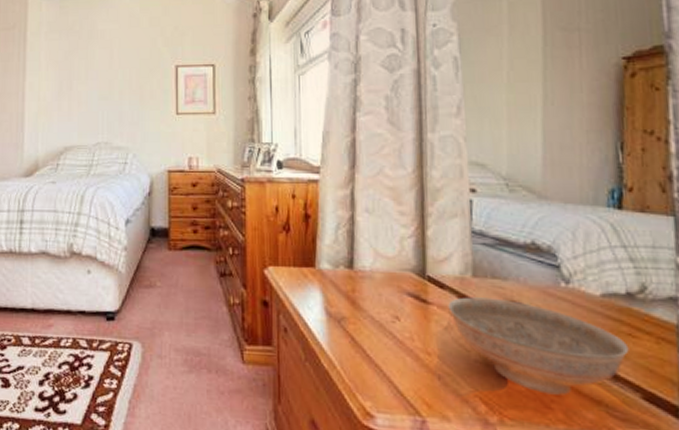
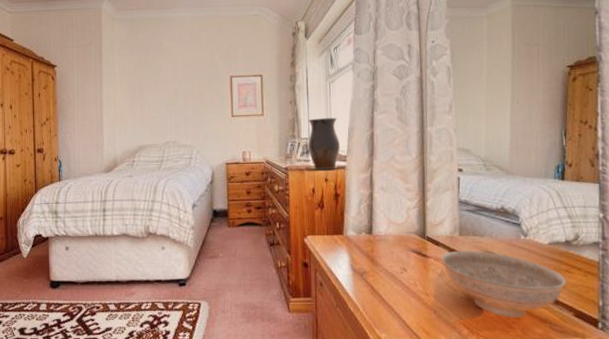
vase: none [270,119,312,183] -> present [308,118,341,170]

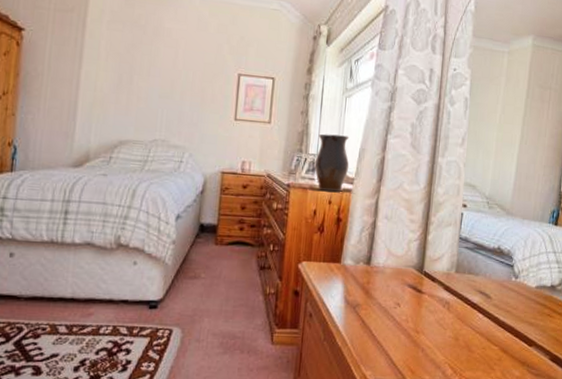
decorative bowl: present [441,250,566,318] -> none [436,288,547,360]

